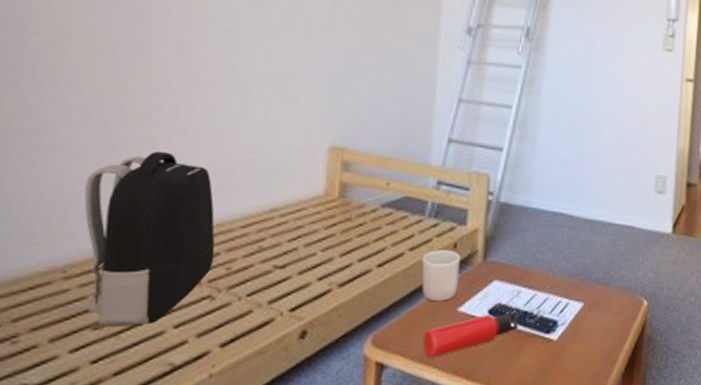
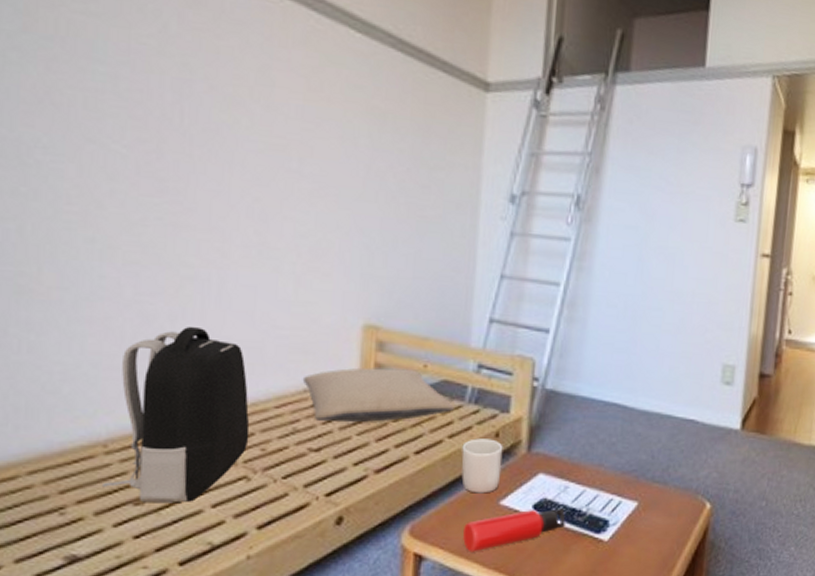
pillow: none [268,187,415,240] -> present [302,367,454,423]

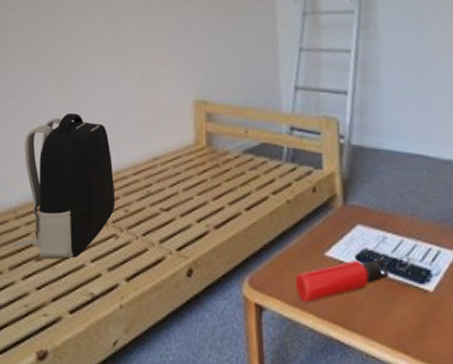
pillow: present [302,367,454,423] -> none [151,135,274,185]
mug: present [461,438,503,494] -> none [285,194,323,246]

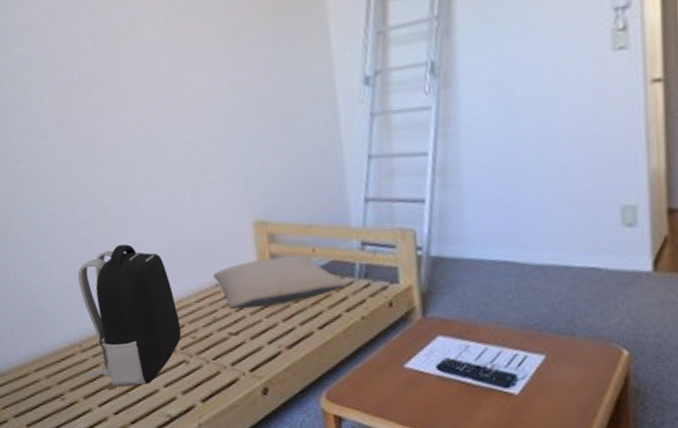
pillow: none [151,135,274,185] -> present [212,255,347,309]
water bottle: present [296,259,389,303] -> none [374,367,472,412]

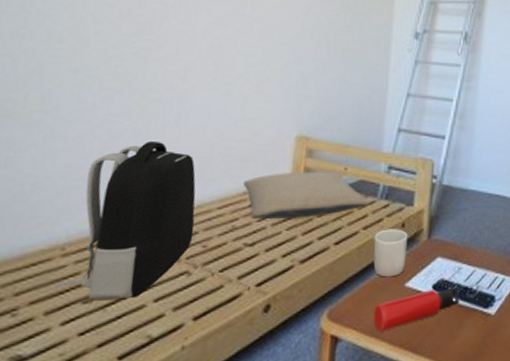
mug: none [360,309,401,359] -> present [373,229,408,278]
water bottle: none [374,367,472,412] -> present [373,288,459,332]

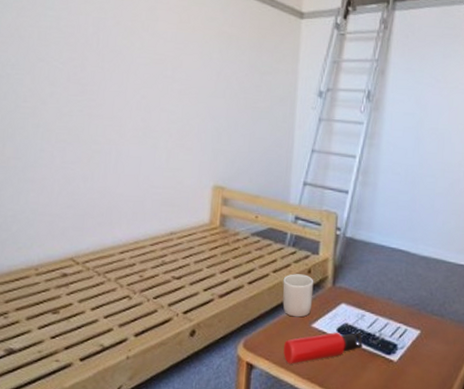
backpack: present [56,140,196,300] -> none [33,185,133,313]
pillow: present [243,171,368,220] -> none [169,217,277,259]

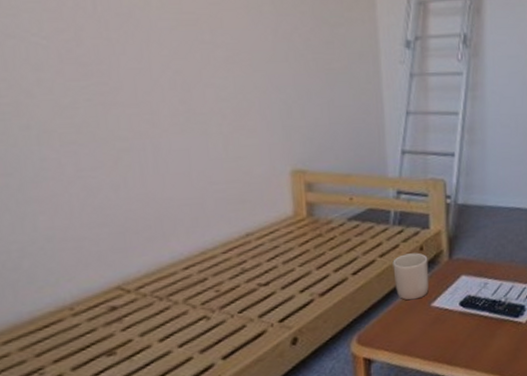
water bottle: present [283,332,363,364] -> none [403,302,489,350]

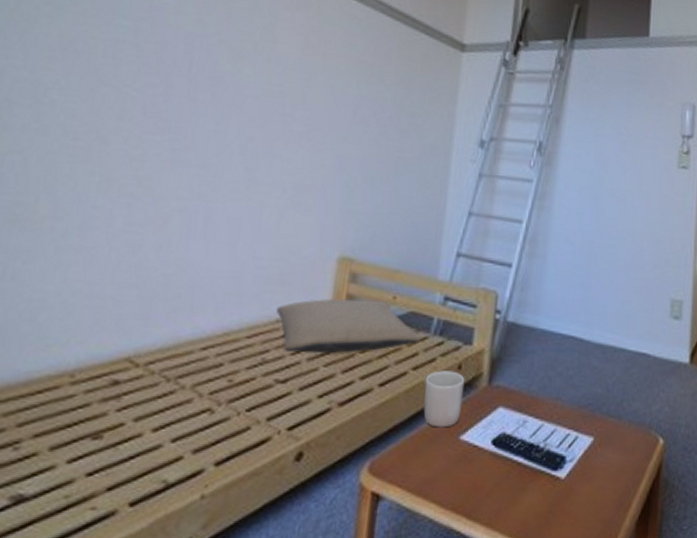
pillow: none [243,203,381,259] -> present [275,298,420,354]

